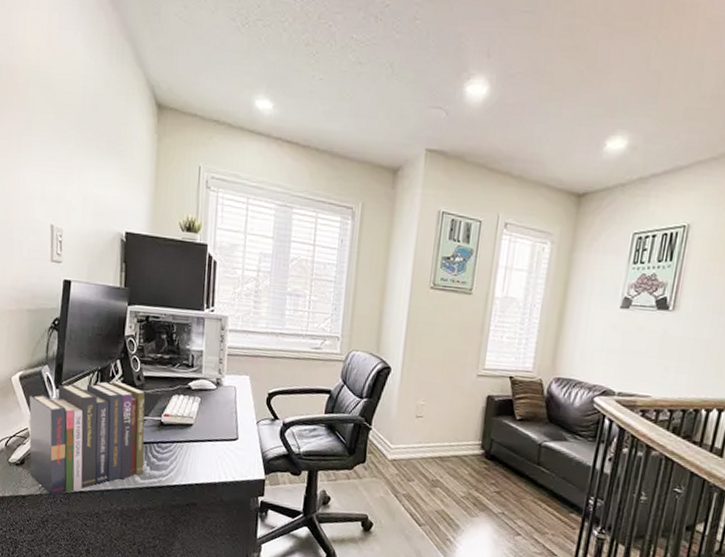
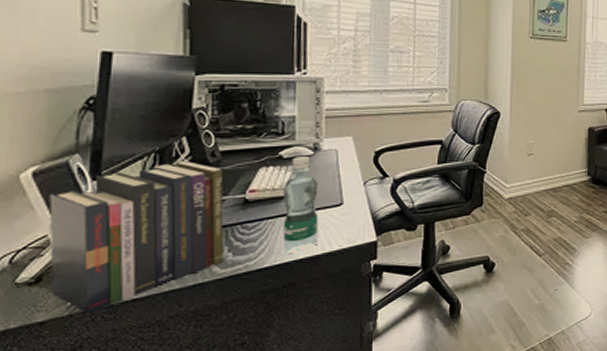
bottle: none [188,389,219,479] -> present [283,157,319,255]

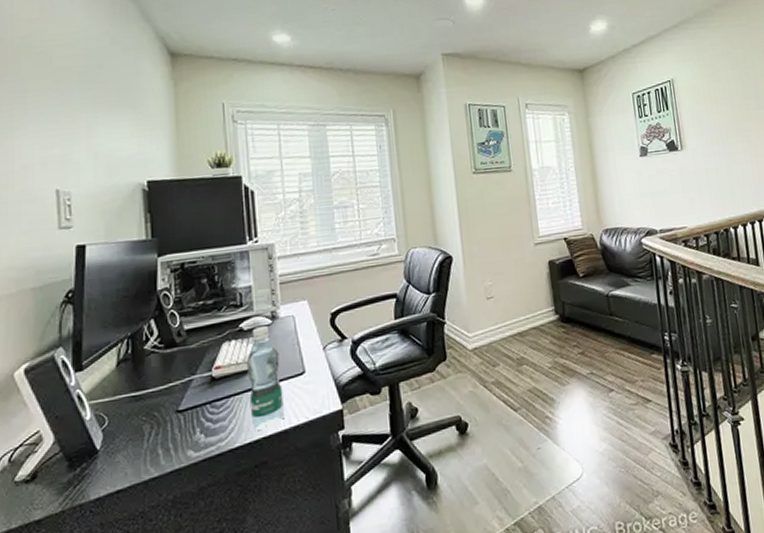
books: present [49,161,224,315] -> none [40,343,196,510]

